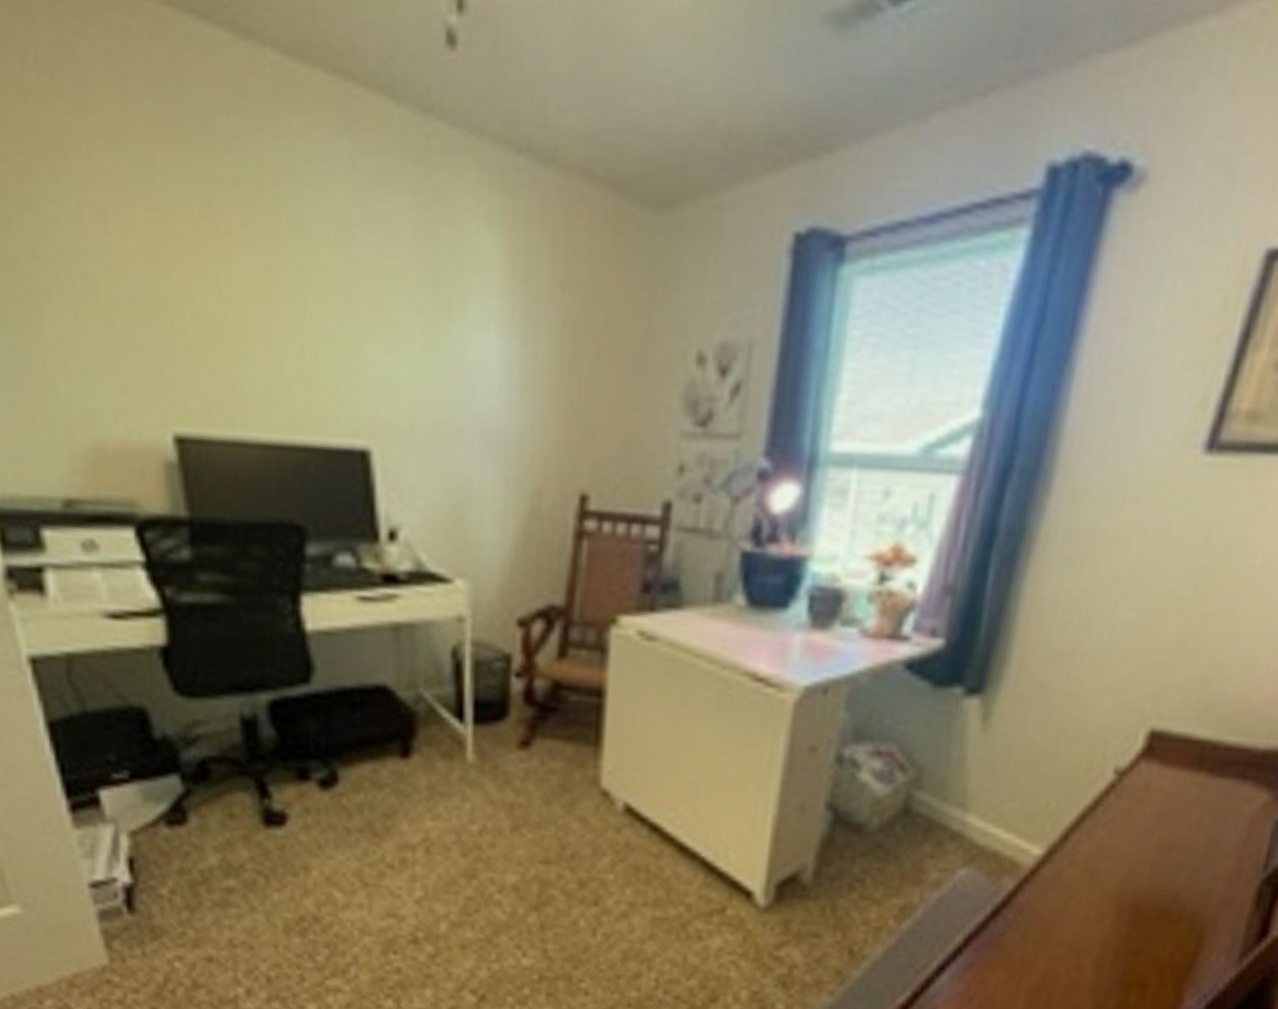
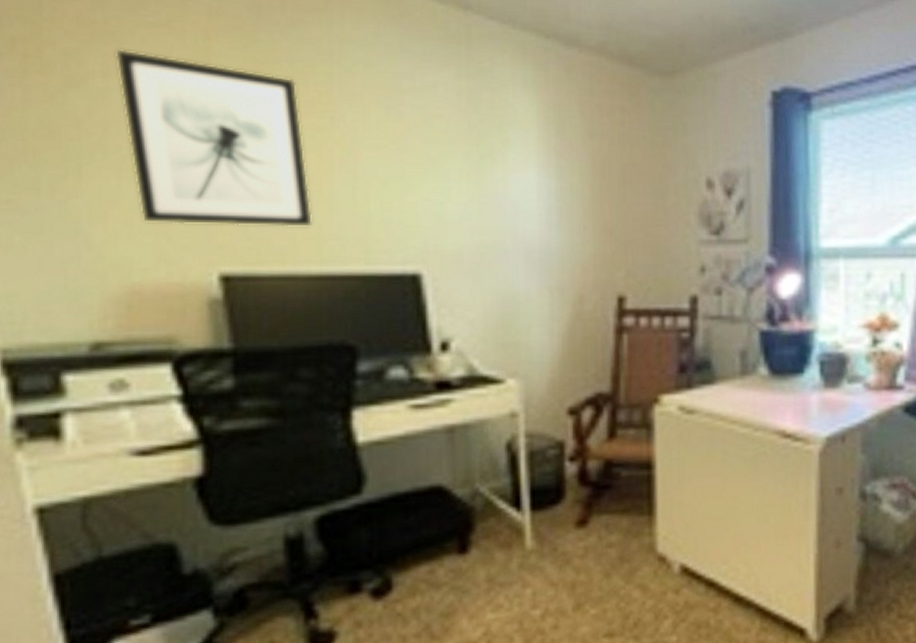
wall art: none [65,165,262,388] -> present [116,49,314,228]

